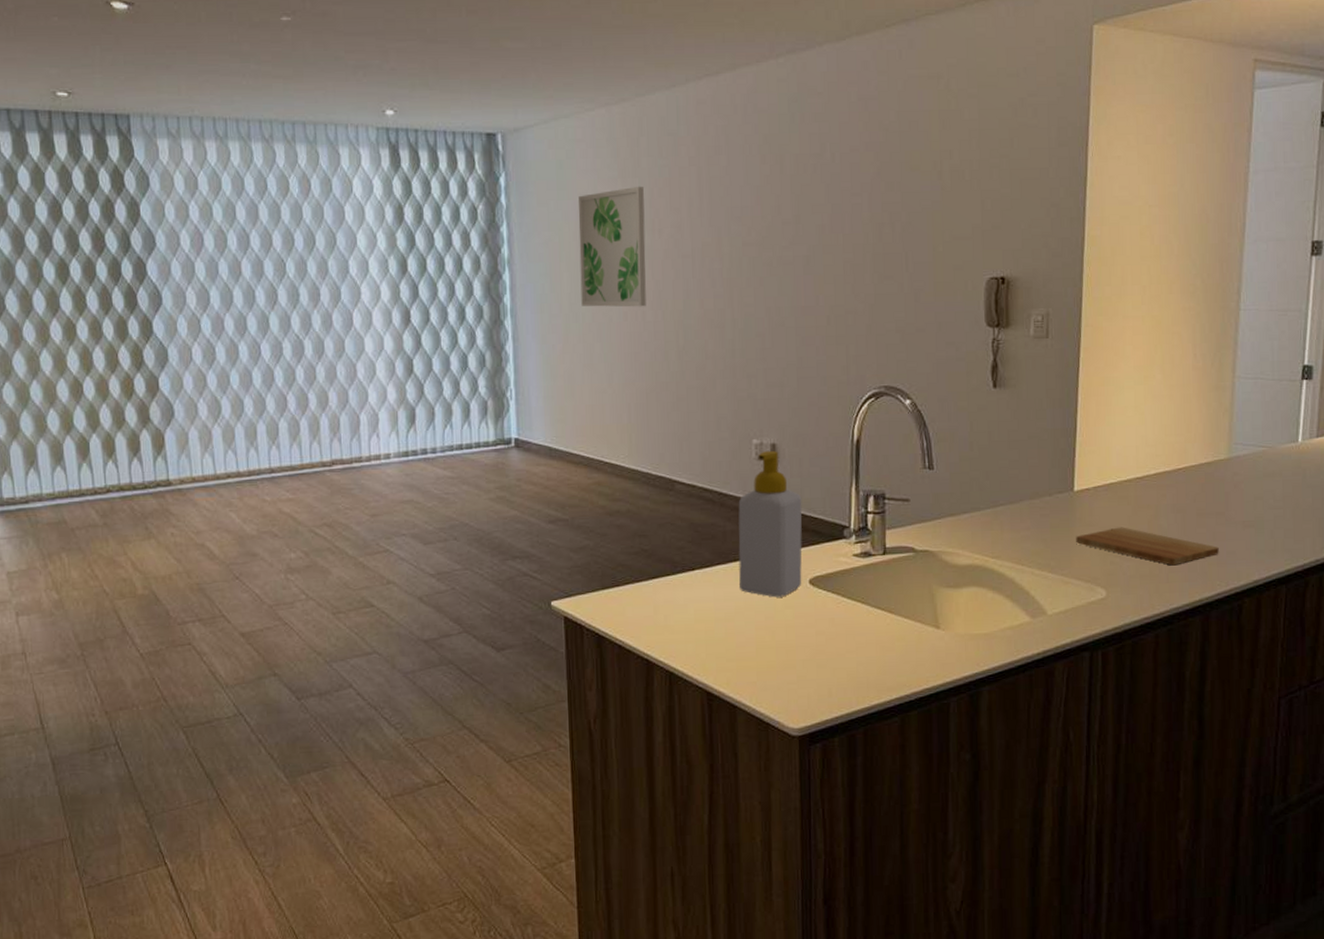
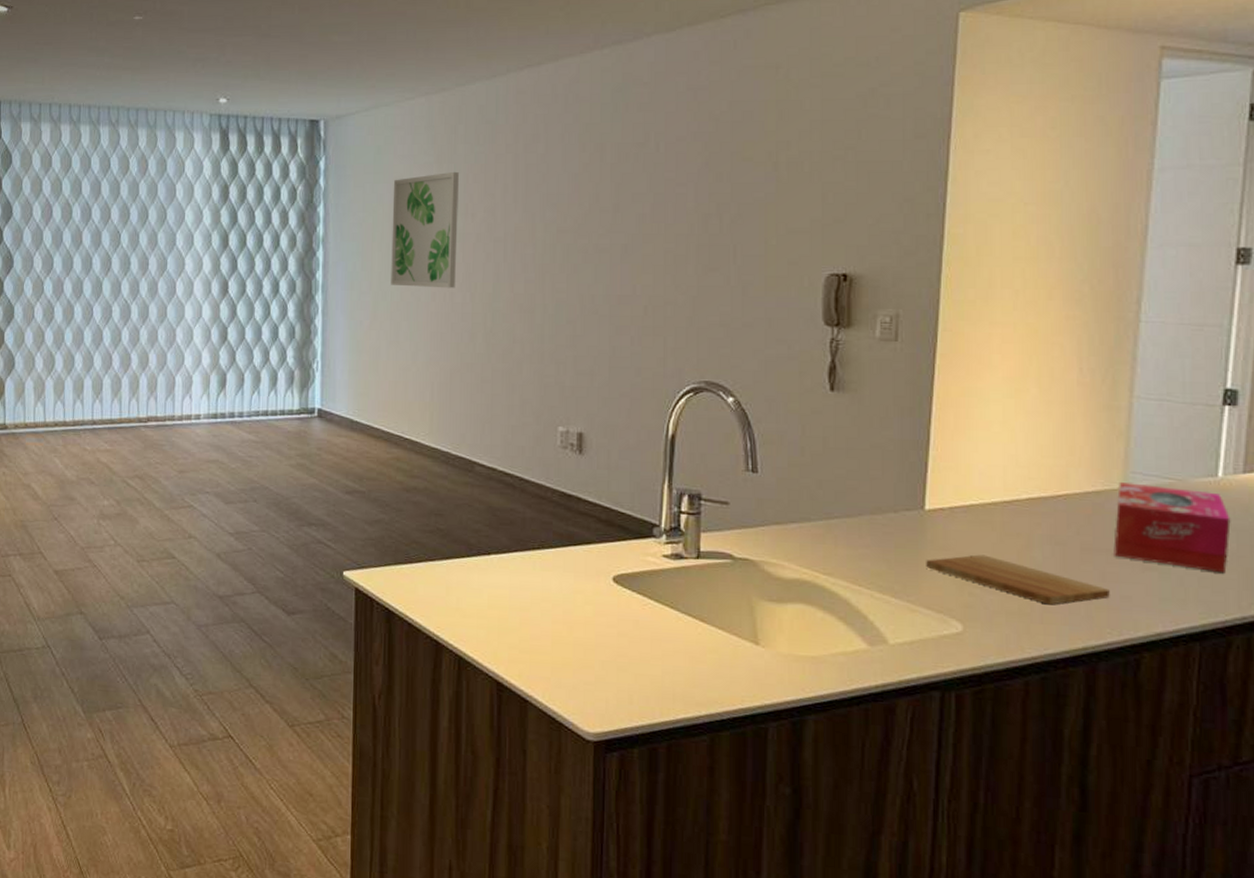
soap bottle: present [738,450,802,598] -> none [537,439,609,592]
tissue box: none [1221,453,1308,525] -> present [1113,482,1231,574]

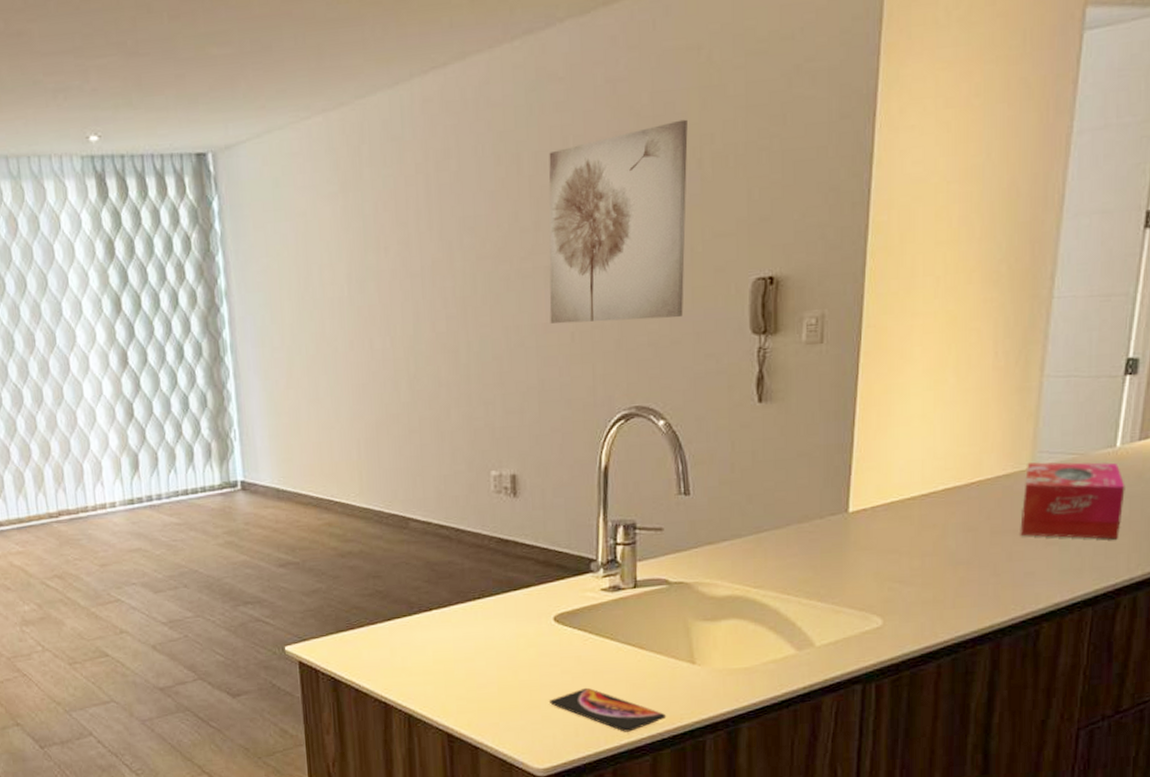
wall art: present [391,171,459,288] -> none [297,200,374,337]
smartphone: none [603,653,727,707] -> present [548,687,667,732]
wall art: none [624,127,764,303] -> present [548,119,688,324]
cutting board: present [926,554,1110,605] -> none [850,549,1015,590]

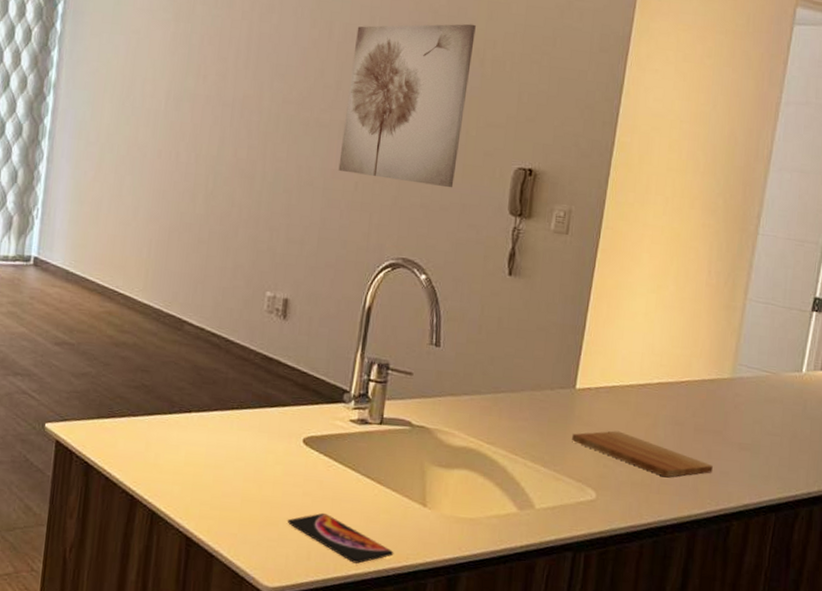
cutting board: none [850,549,1015,590] -> present [572,430,713,478]
tissue box: present [1020,462,1125,540] -> none [719,373,808,455]

